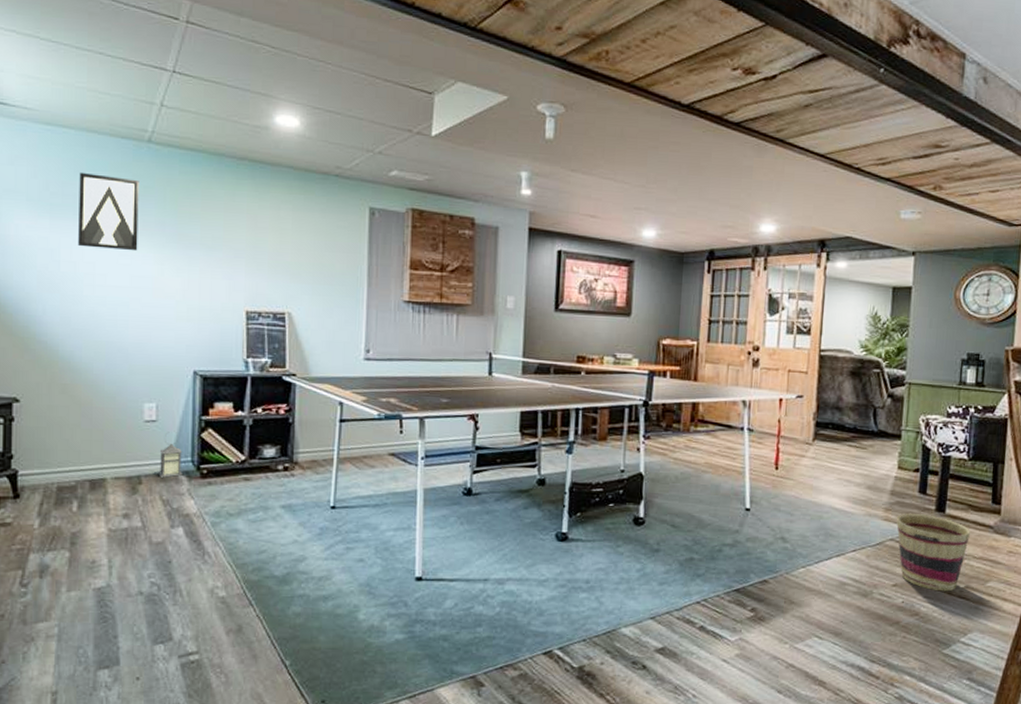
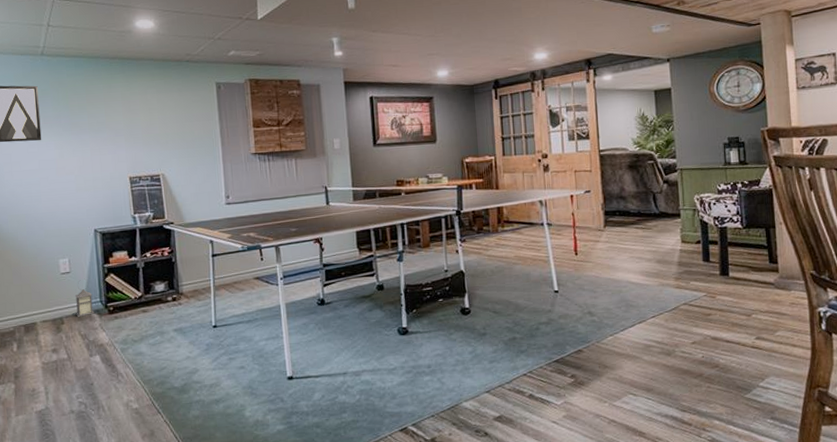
basket: present [896,514,971,592] -> none [686,279,755,345]

